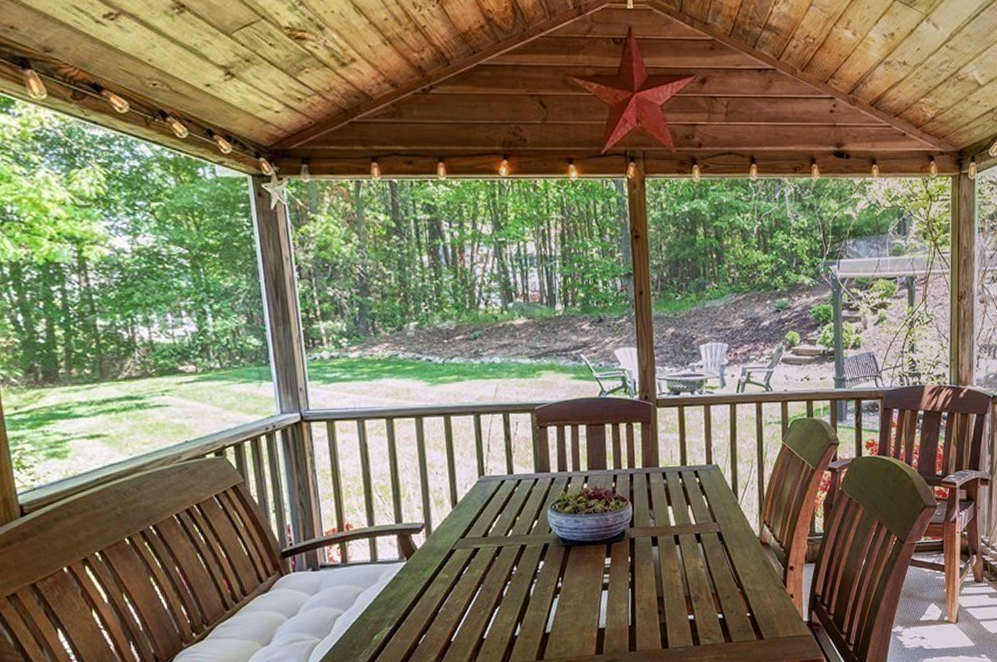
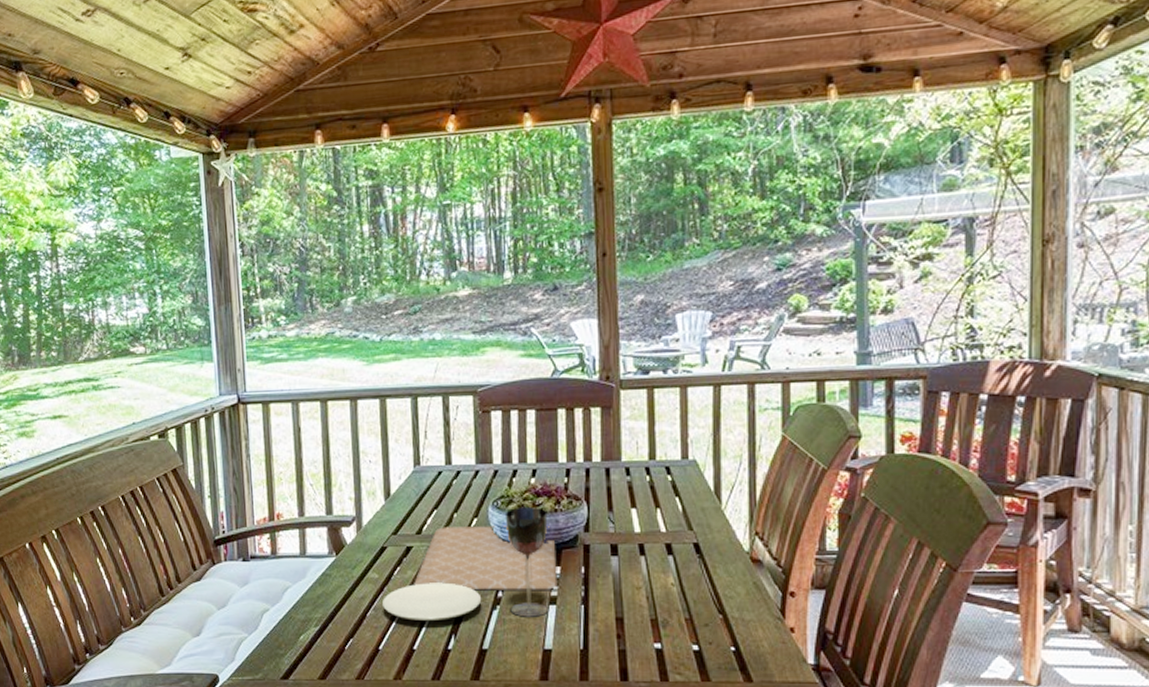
plate: none [453,577,544,614] -> present [382,582,482,621]
placemat: none [482,524,609,583] -> present [414,526,558,591]
wineglass: none [563,508,601,603] -> present [506,506,548,617]

